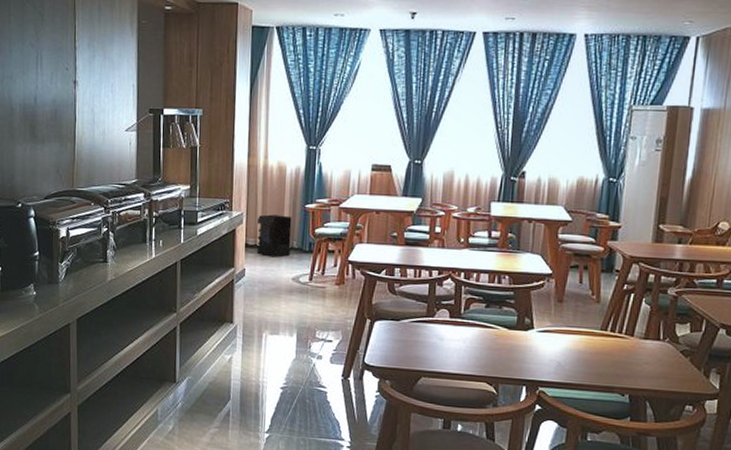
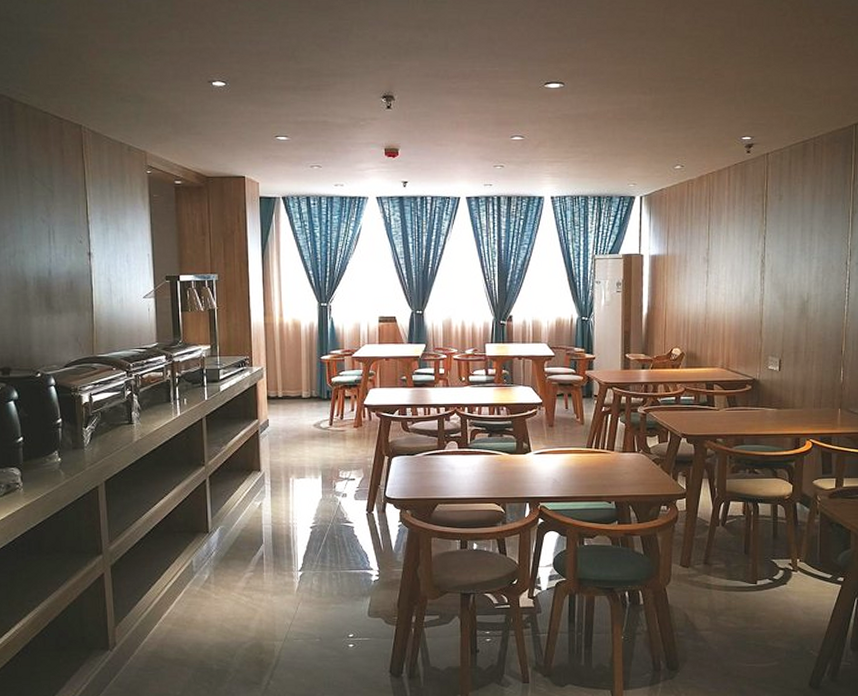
storage bin: present [256,214,292,257] -> none [277,367,310,407]

